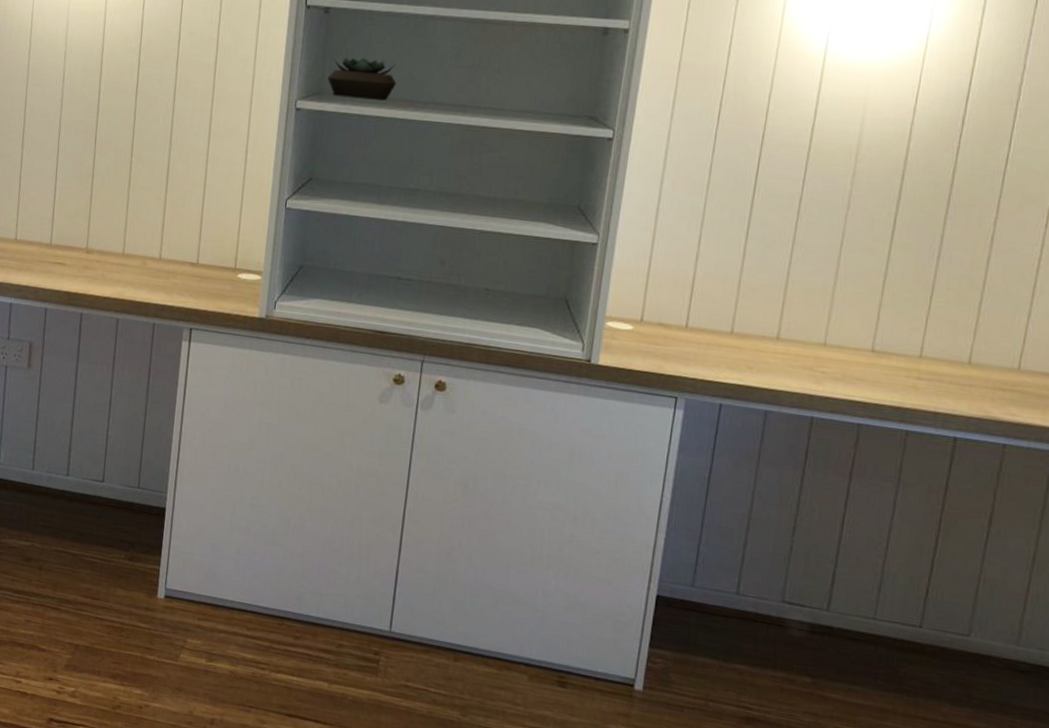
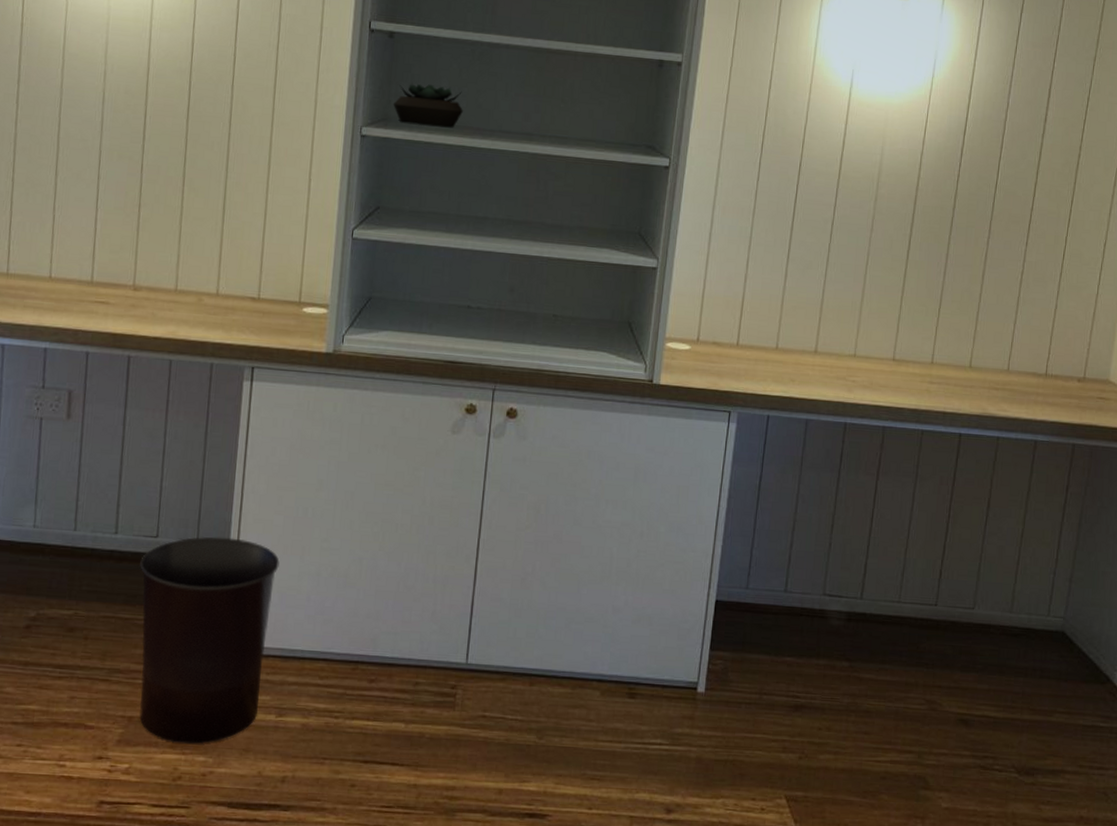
waste bin: none [85,484,212,678] -> present [139,536,280,744]

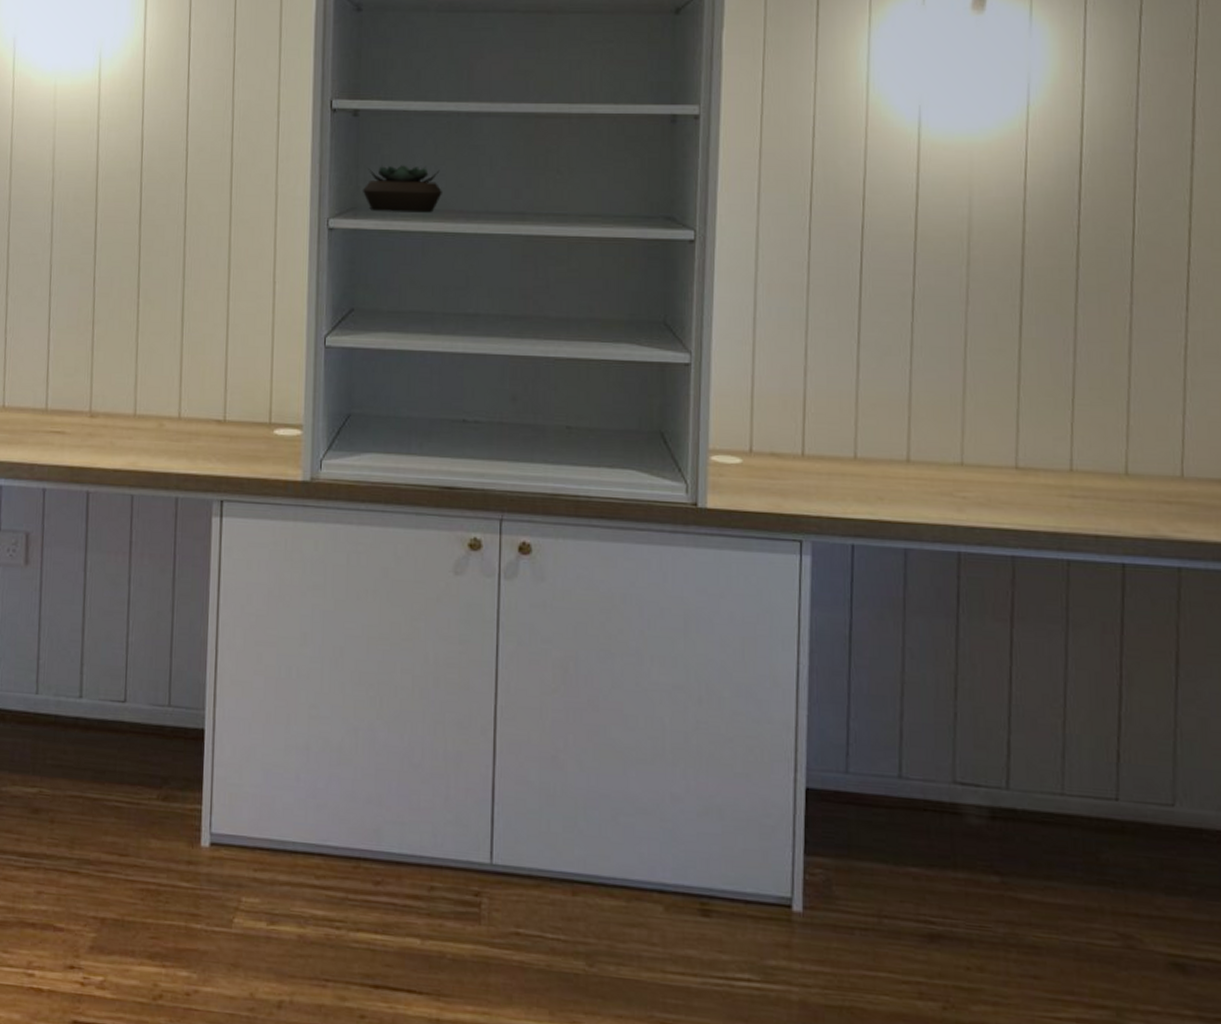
waste bin: present [139,536,280,744] -> none [107,701,262,955]

